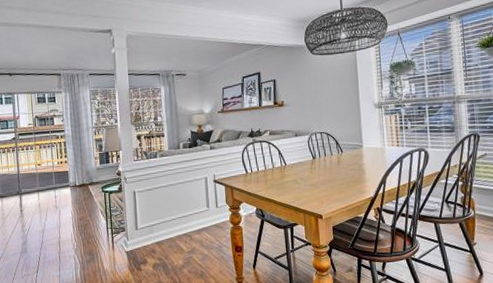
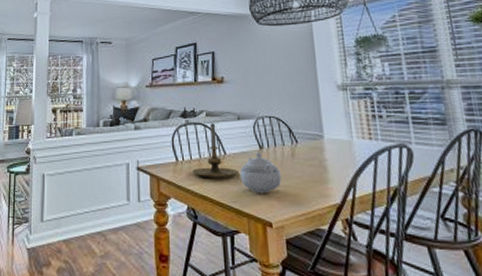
candle holder: none [259,140,297,184] -> present [192,123,240,178]
teapot: none [297,162,330,193] -> present [240,153,282,193]

